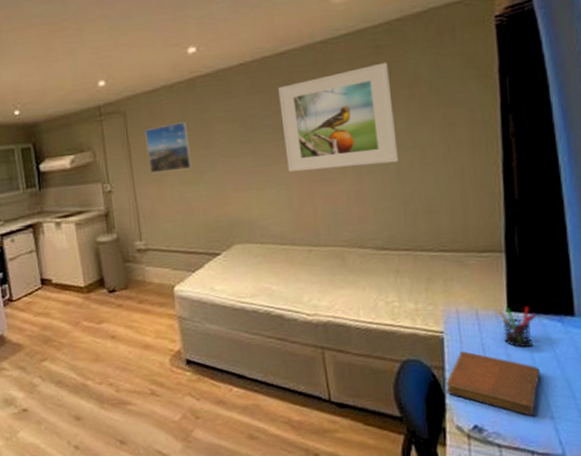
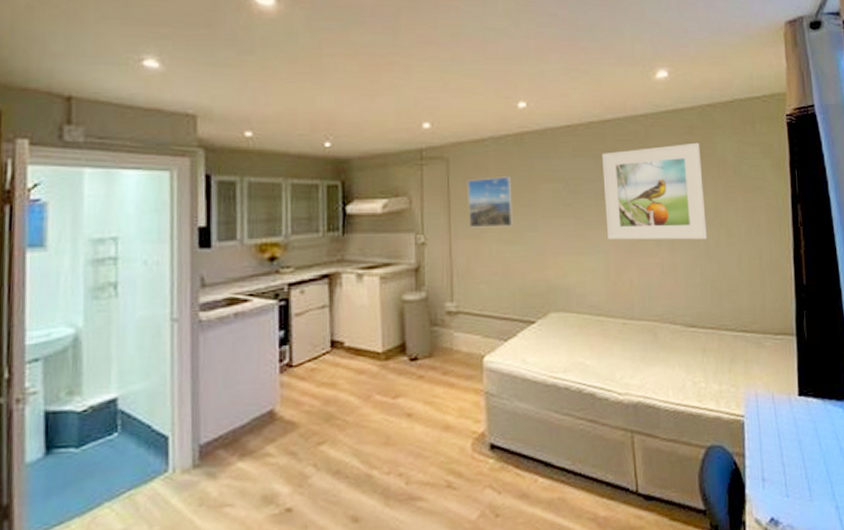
notebook: present [446,351,540,416] -> none [746,437,826,506]
pen holder: present [497,306,537,348] -> none [790,391,823,434]

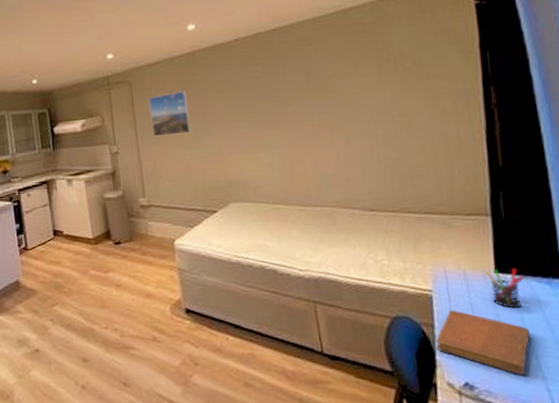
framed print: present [602,142,707,240] -> none [270,38,385,138]
notebook: none [746,437,826,506] -> present [435,310,530,375]
pen holder: none [790,391,823,434] -> present [484,268,525,309]

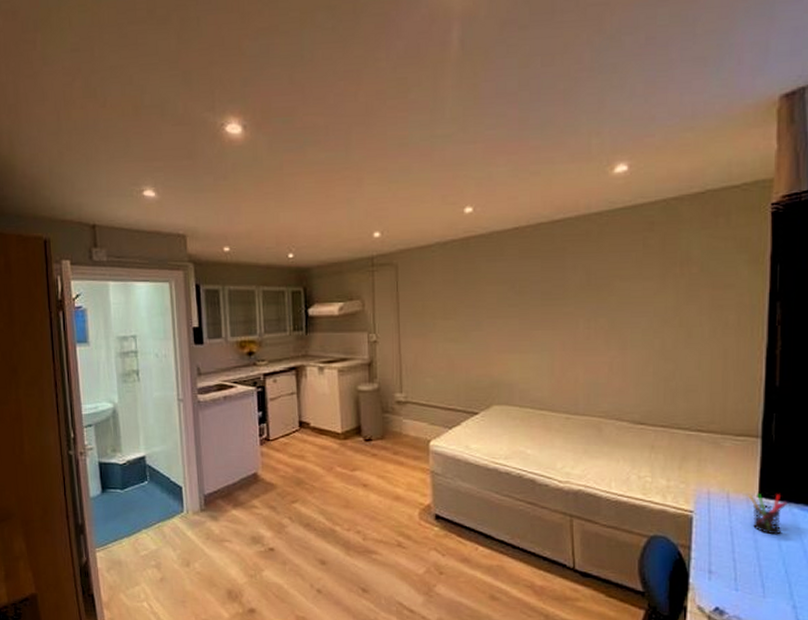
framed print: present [148,91,191,137] -> none [415,280,458,328]
notebook: present [435,310,530,375] -> none [691,533,786,603]

